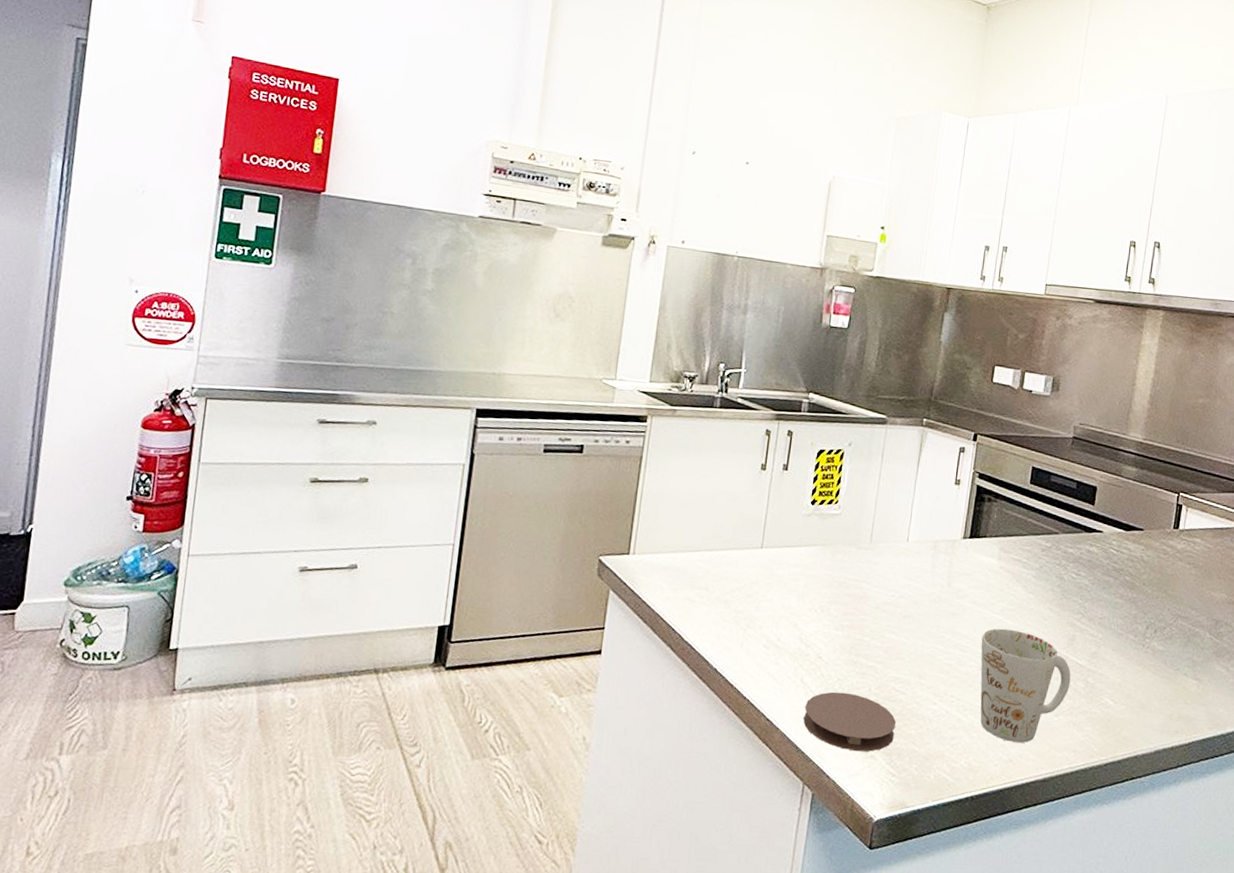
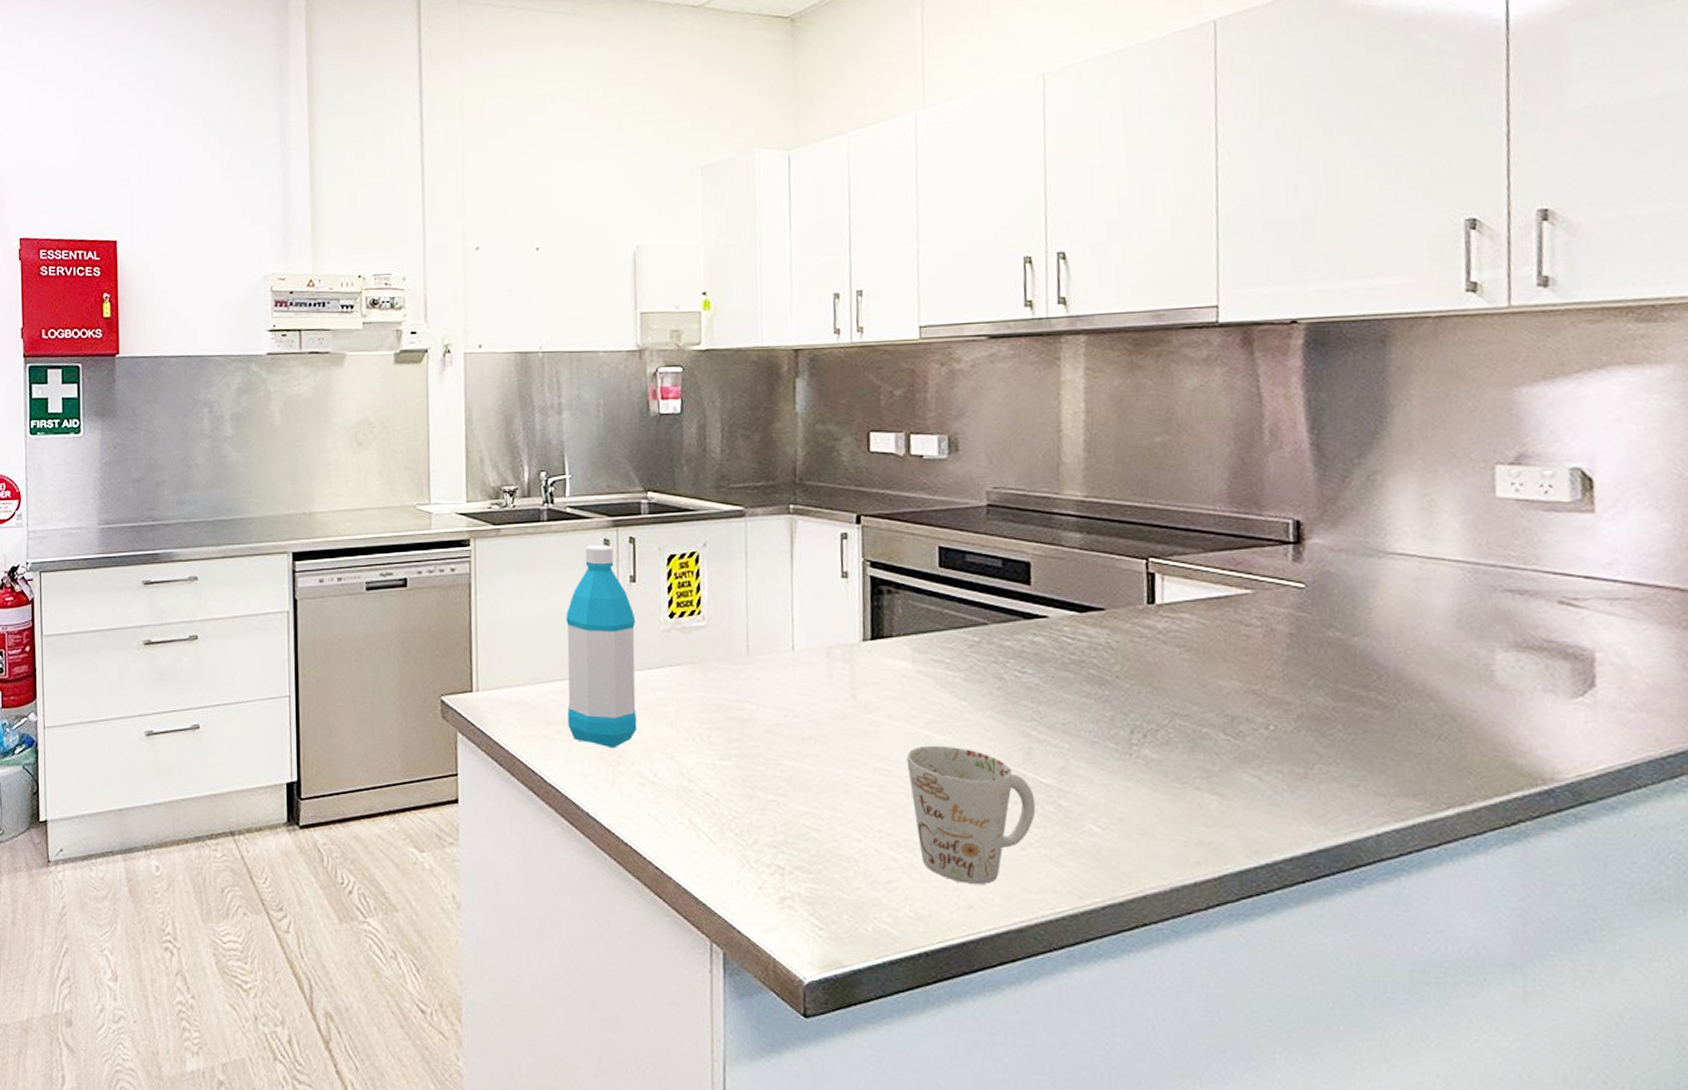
water bottle: none [710,433,783,614] -> present [566,545,637,748]
coaster: present [803,691,896,752] -> none [698,832,814,902]

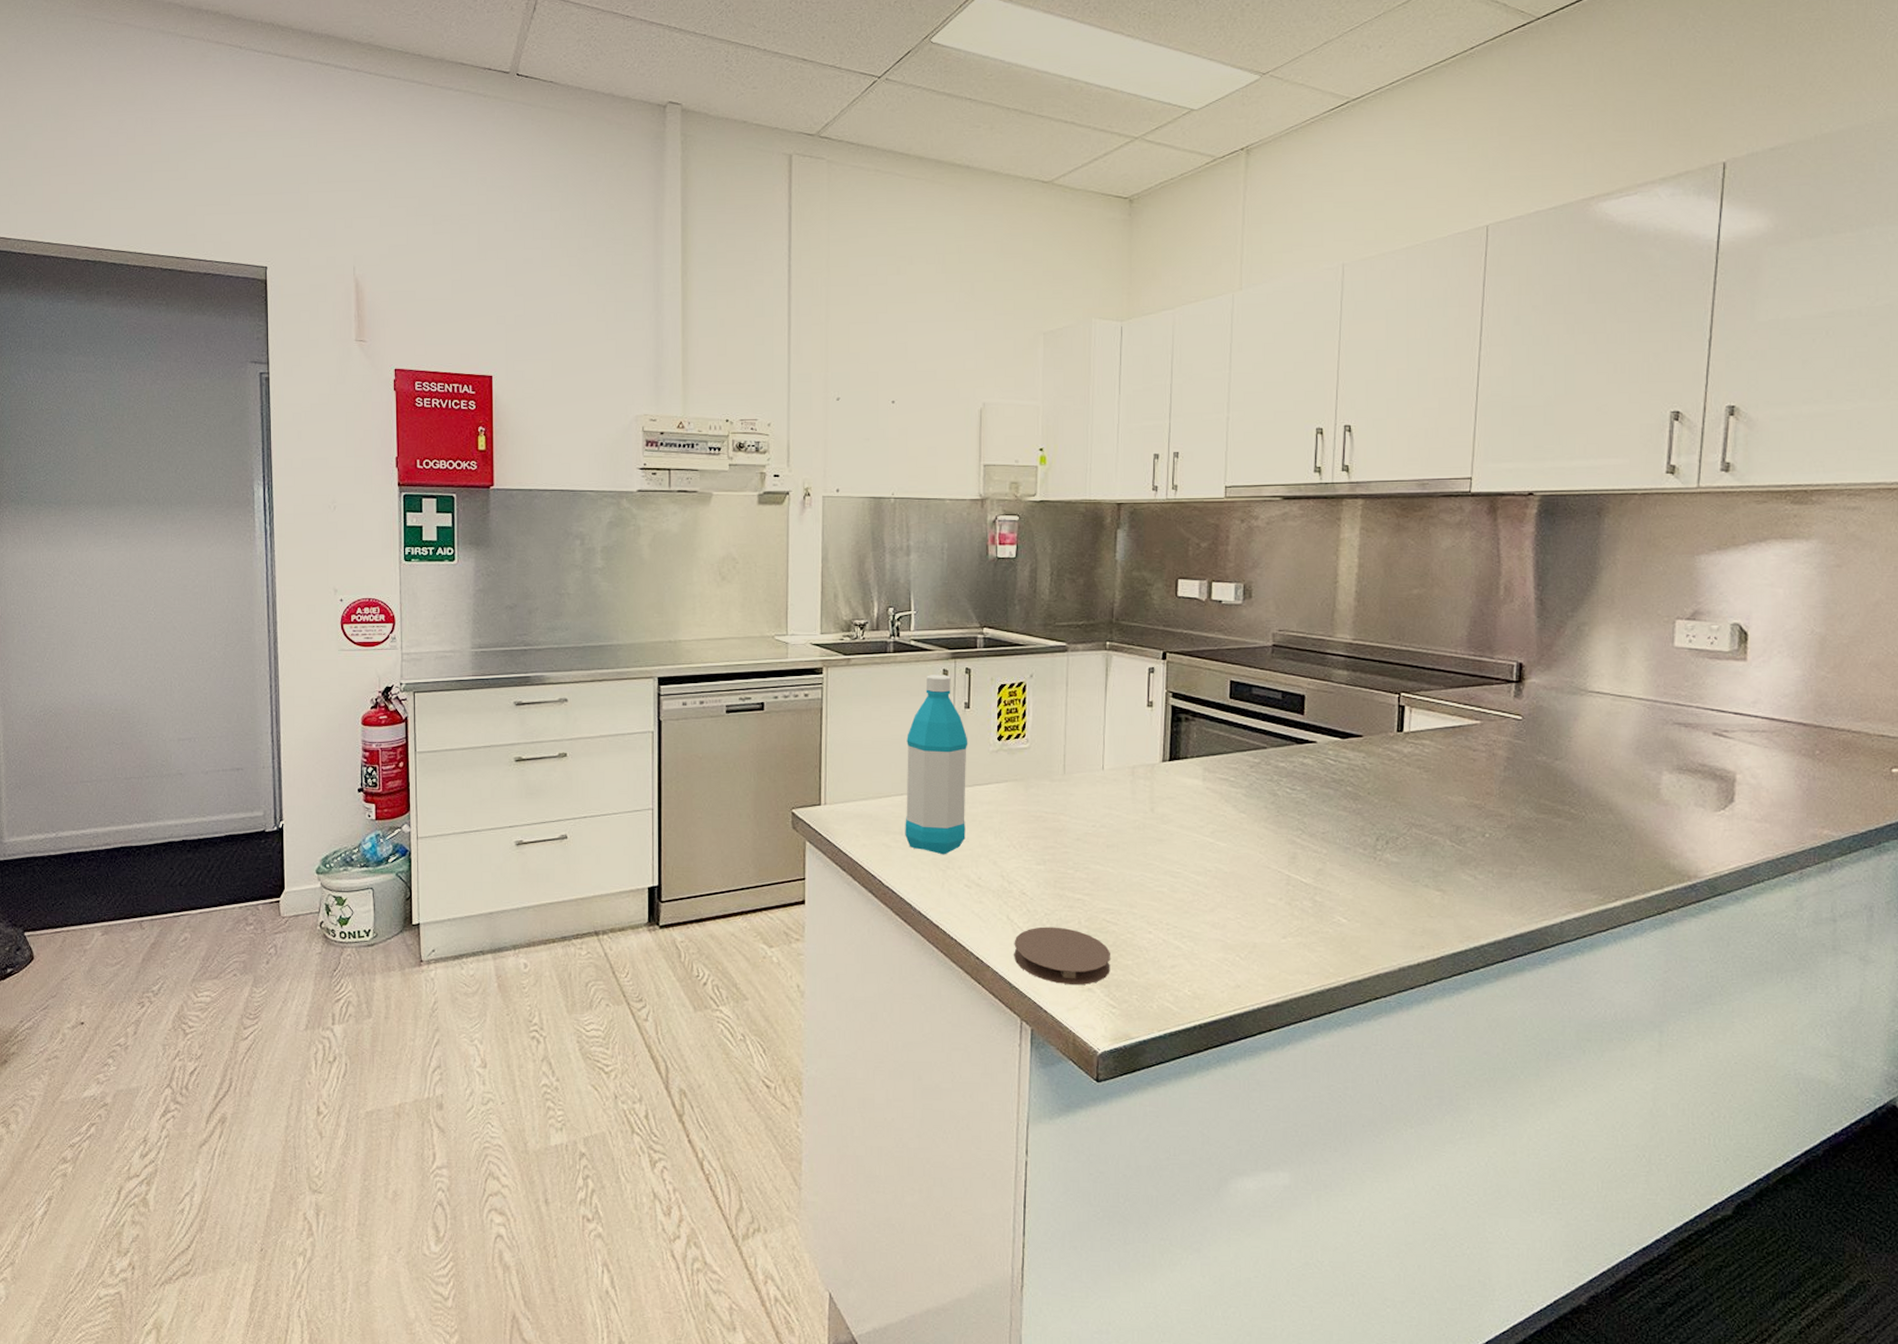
coaster: none [698,832,814,902] -> present [1014,926,1110,985]
mug: present [906,745,1036,884] -> none [1193,851,1296,967]

